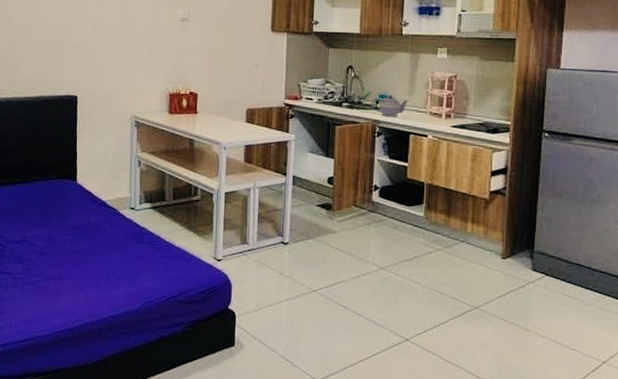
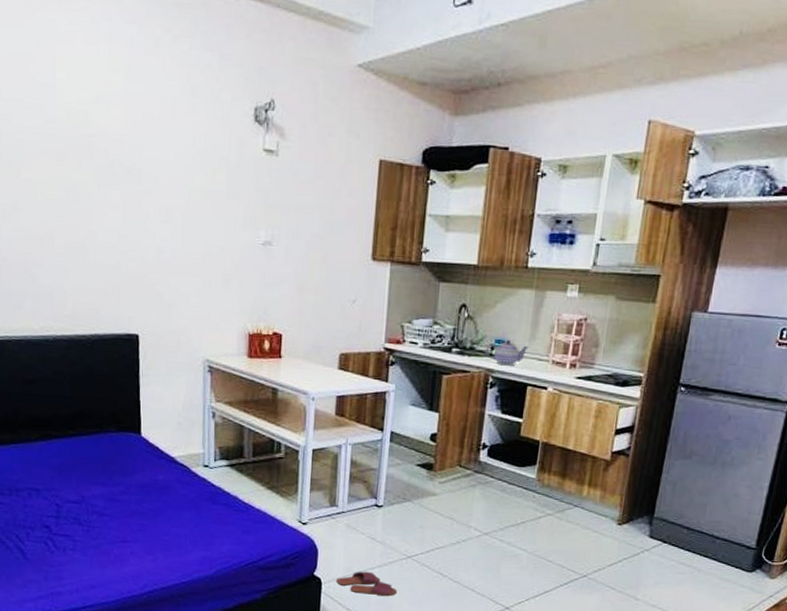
slippers: none [249,304,304,328] -> present [337,571,396,596]

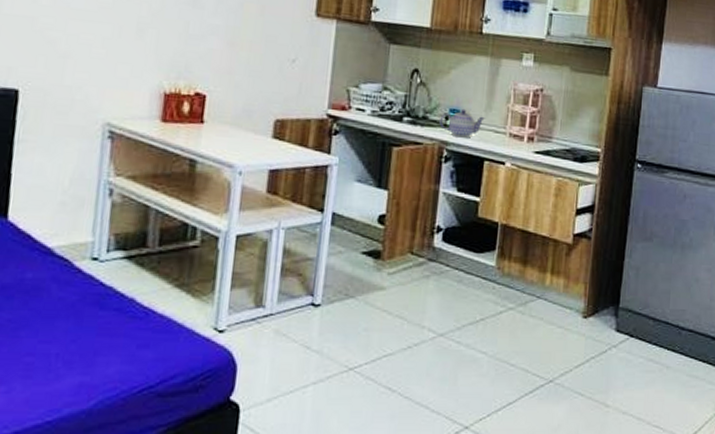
slippers: present [337,571,396,596] -> none [259,391,335,422]

